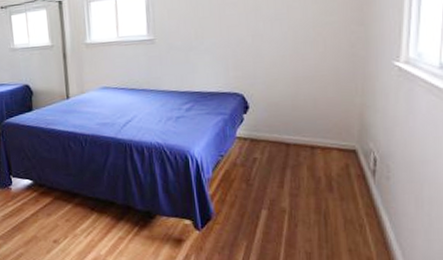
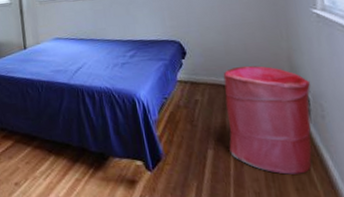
laundry hamper: none [284,122,379,236] -> present [223,65,312,175]

